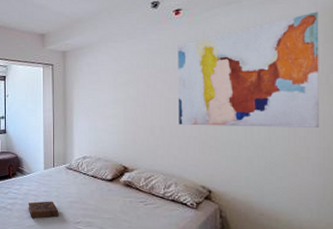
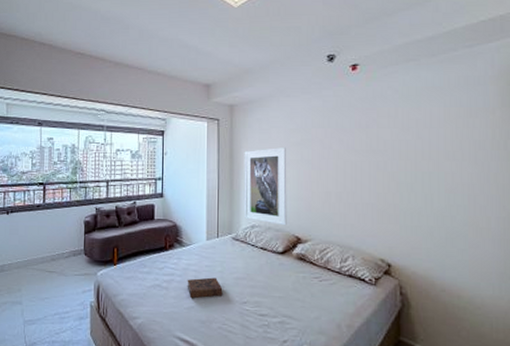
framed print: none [76,88,115,157] -> present [244,148,287,226]
wall art: present [178,11,320,129] -> none [355,74,500,197]

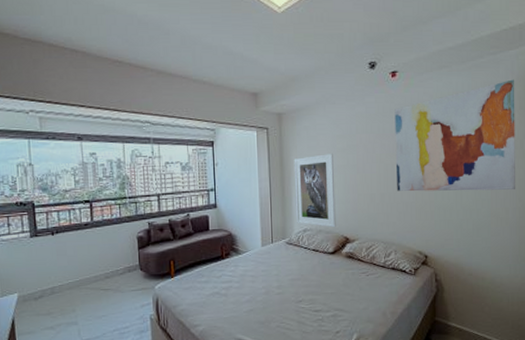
book: present [187,277,223,299] -> none [245,281,280,303]
wall art: none [355,74,500,197] -> present [395,79,516,192]

